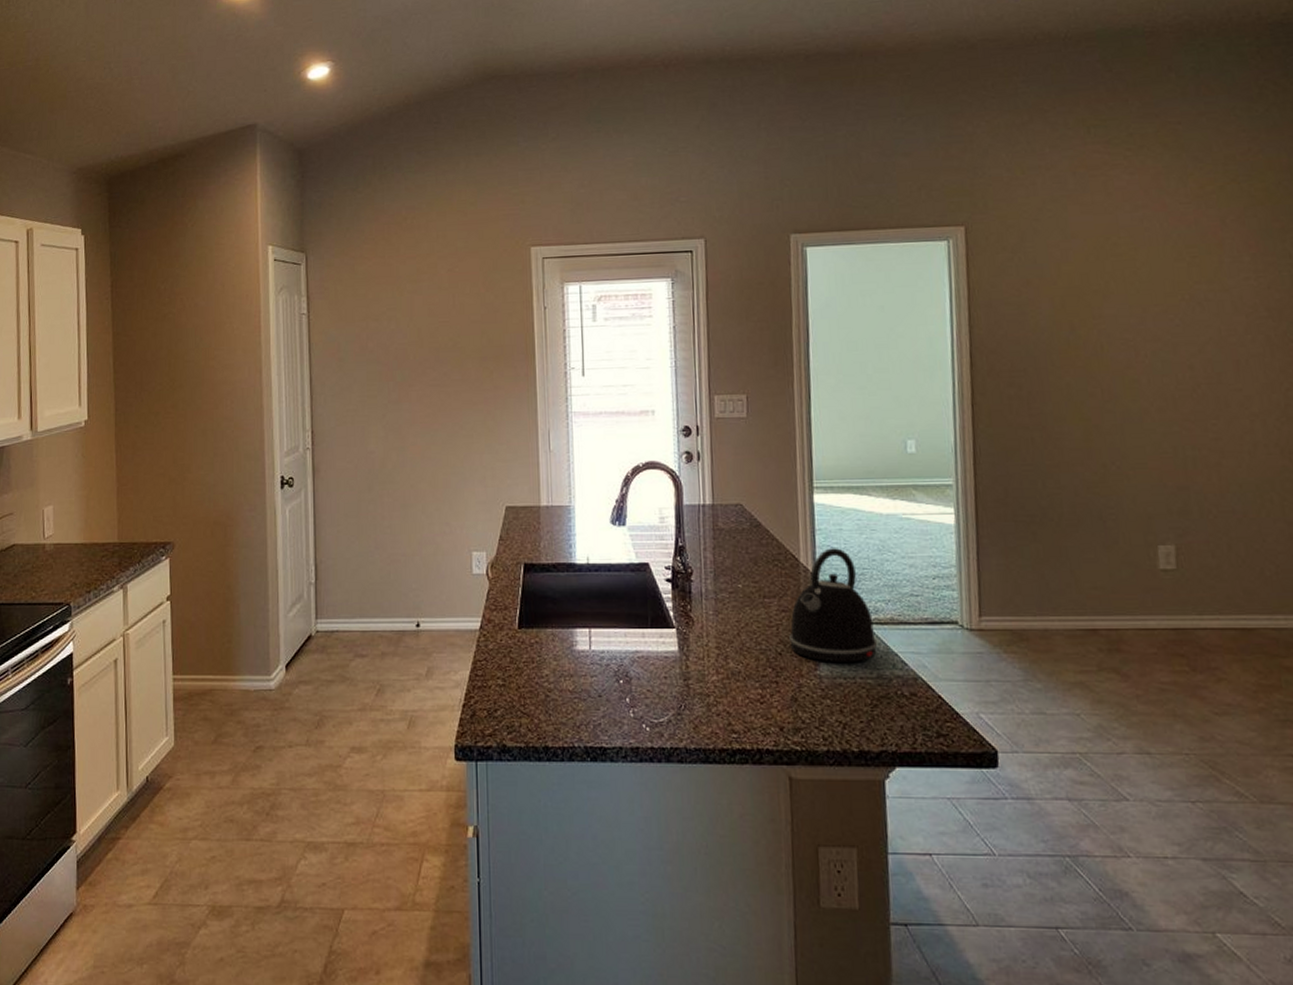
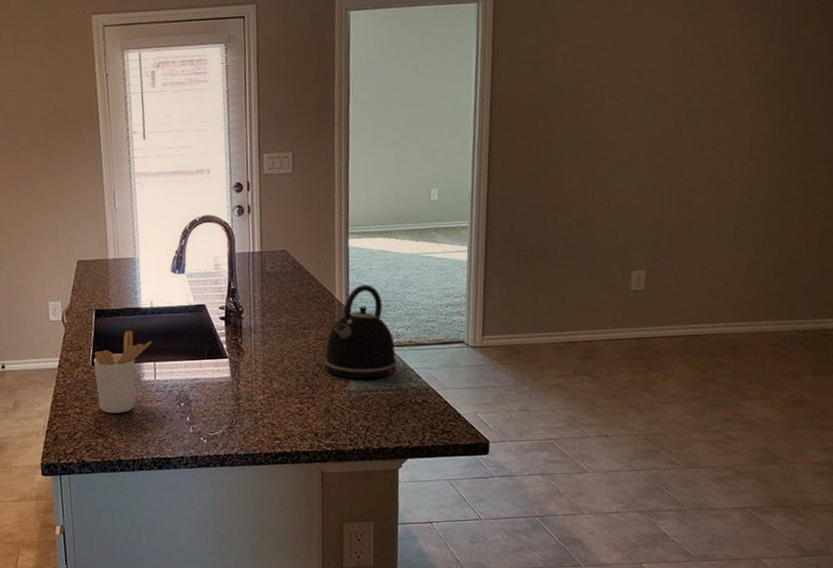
utensil holder: none [520,589,588,688] -> present [94,330,152,414]

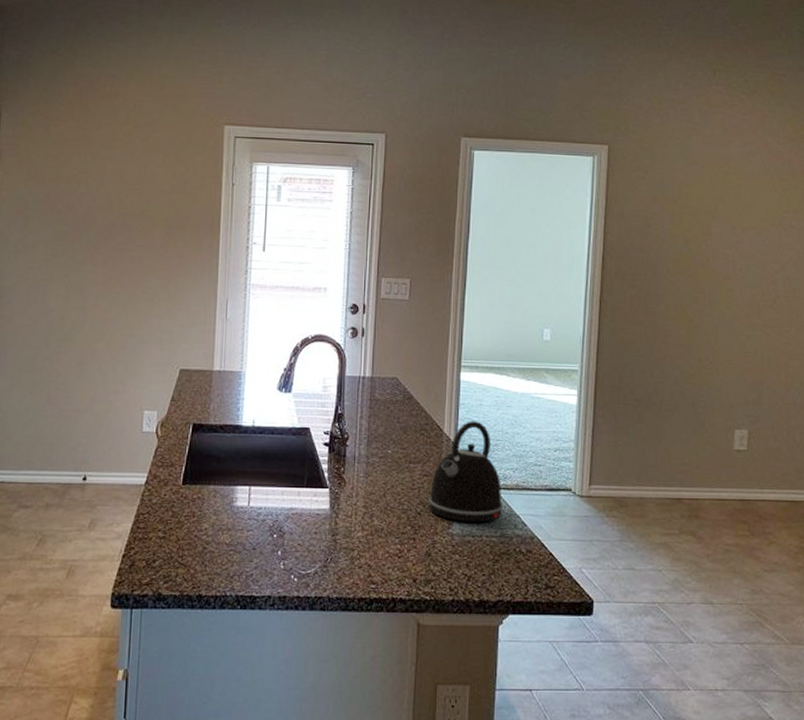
utensil holder: present [94,330,152,414] -> none [184,448,250,541]

